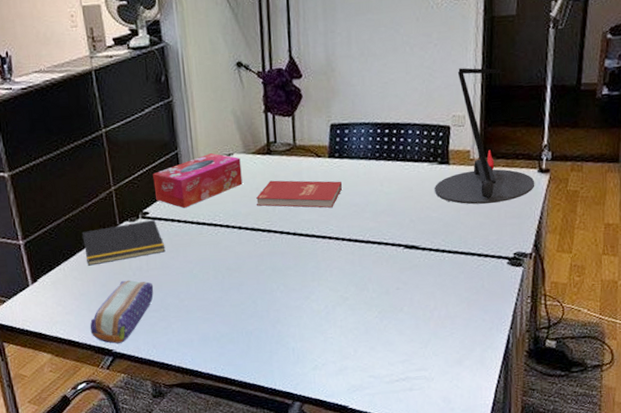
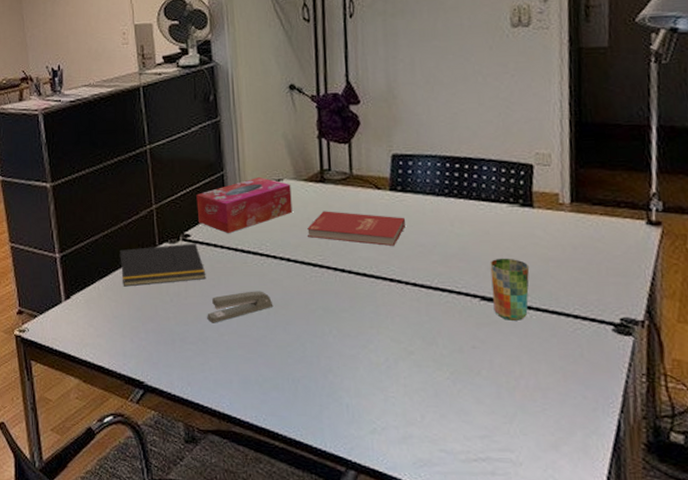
pencil case: present [90,280,154,344] -> none [121,306,192,375]
stapler: none [168,258,228,291] -> present [207,291,274,323]
cup: none [412,210,445,263] -> present [490,258,530,321]
desk lamp: present [435,67,535,205] -> none [516,101,644,256]

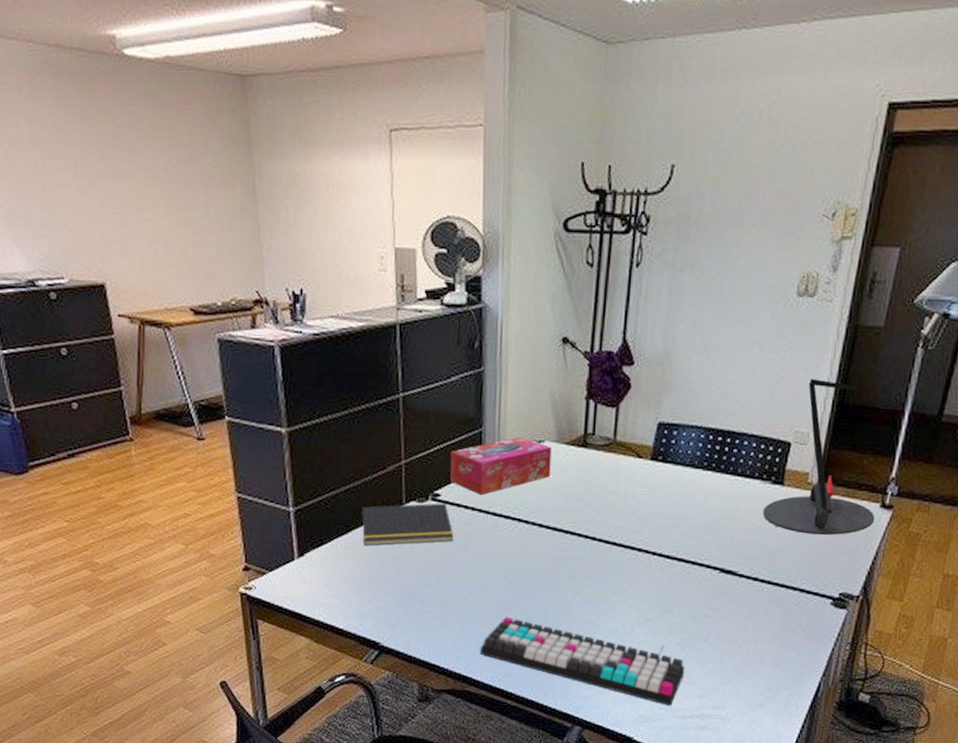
stapler: present [207,291,274,323] -> none [451,555,520,587]
keyboard: none [242,352,461,447] -> present [481,616,685,705]
book: present [307,211,405,246] -> none [563,477,661,516]
cup: present [490,258,530,321] -> none [730,533,770,592]
desk lamp: none [516,101,644,256] -> present [763,379,875,535]

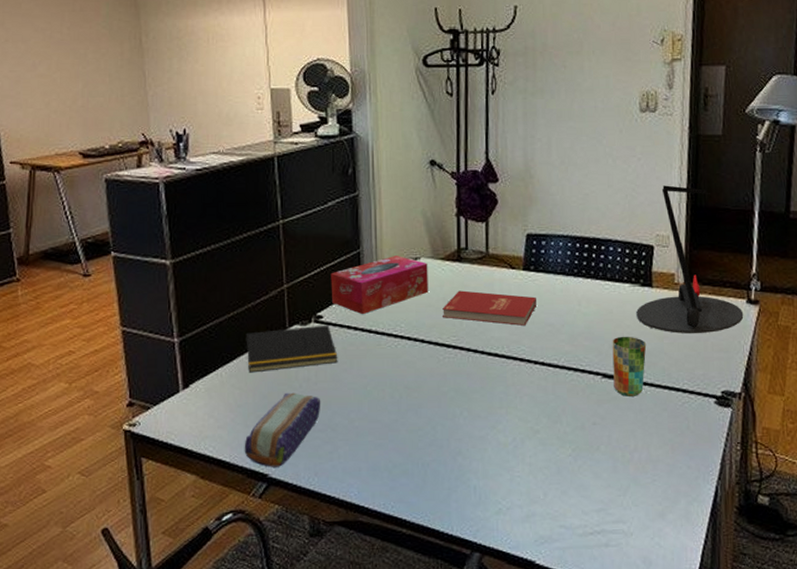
pencil case: none [357,567,435,637] -> present [244,392,321,467]
keyboard: present [481,616,685,705] -> none [371,437,580,523]
book: none [563,477,661,516] -> present [442,290,536,326]
cup: none [730,533,770,592] -> present [612,336,647,396]

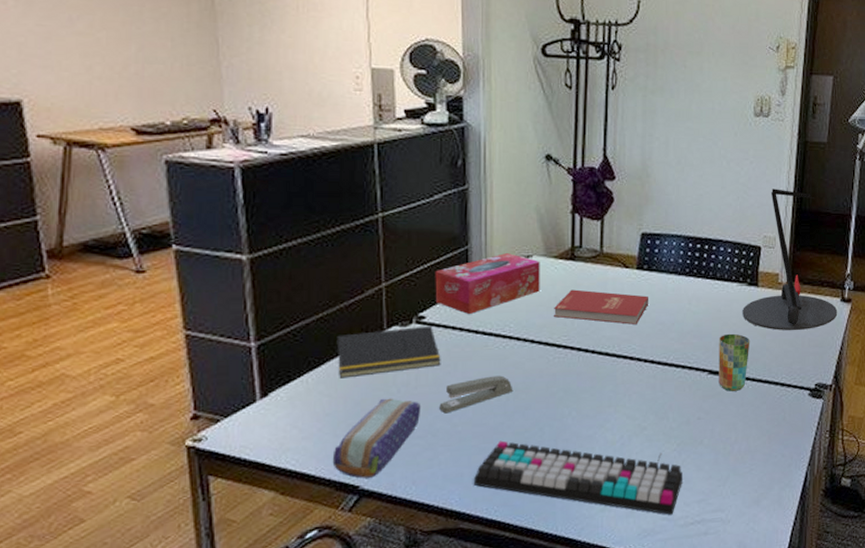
stapler: none [337,374,406,409] -> present [439,375,513,414]
keyboard: none [371,437,580,523] -> present [474,440,684,515]

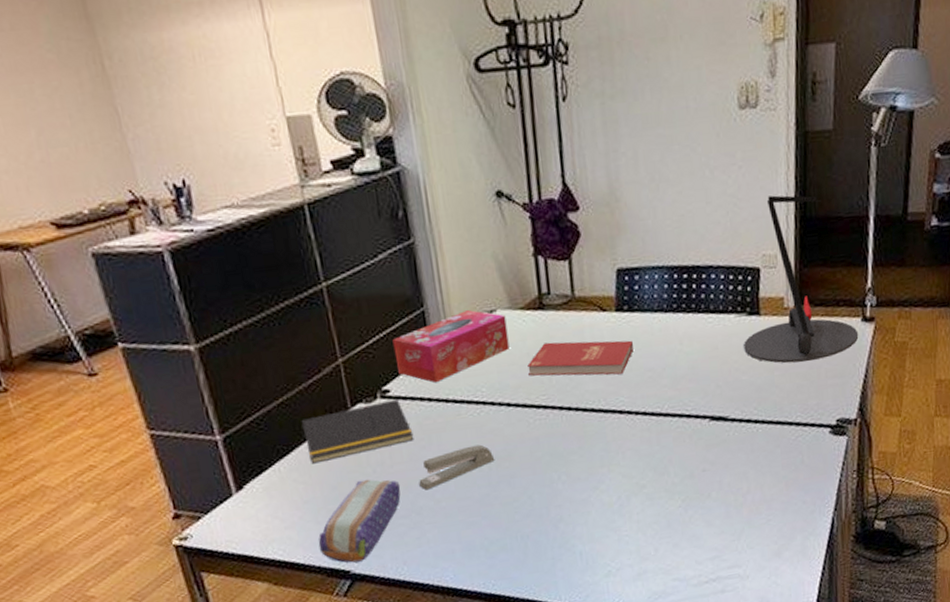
keyboard: present [474,440,684,515] -> none [466,510,693,575]
cup: present [719,333,750,391] -> none [718,372,756,438]

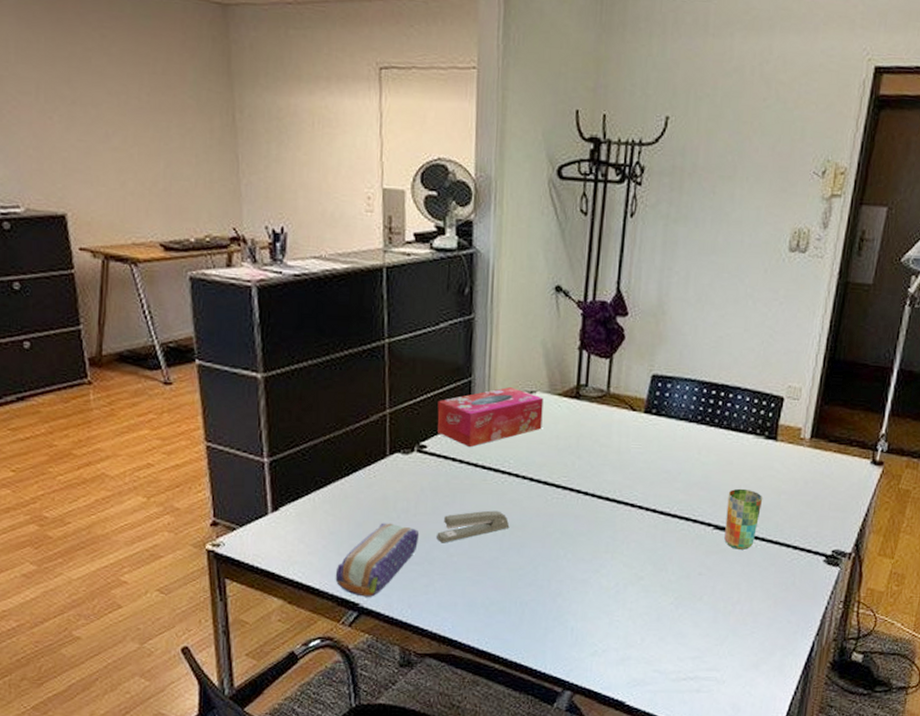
notepad: present [301,399,414,464] -> none [340,455,440,500]
book: present [527,340,633,376] -> none [555,429,655,471]
cup: none [718,372,756,438] -> present [724,488,763,550]
desk lamp: present [744,195,859,363] -> none [757,334,866,491]

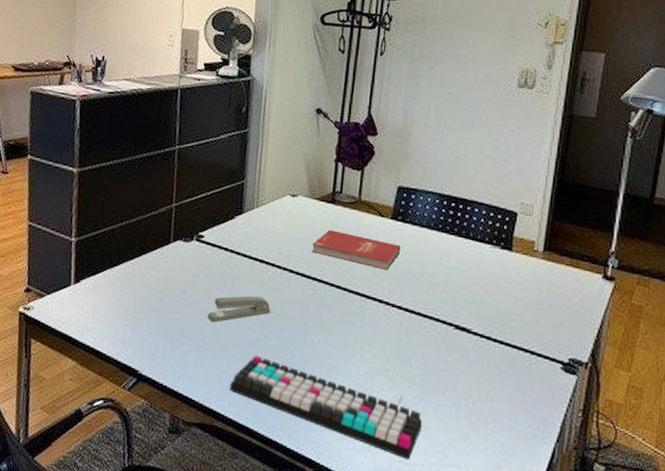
pencil case: present [335,522,420,597] -> none [120,300,194,366]
tissue box: present [437,387,544,447] -> none [214,190,304,239]
keyboard: none [467,575,679,668] -> present [230,355,423,459]
book: none [555,429,655,471] -> present [312,230,400,270]
cup: present [724,488,763,550] -> none [465,292,501,351]

